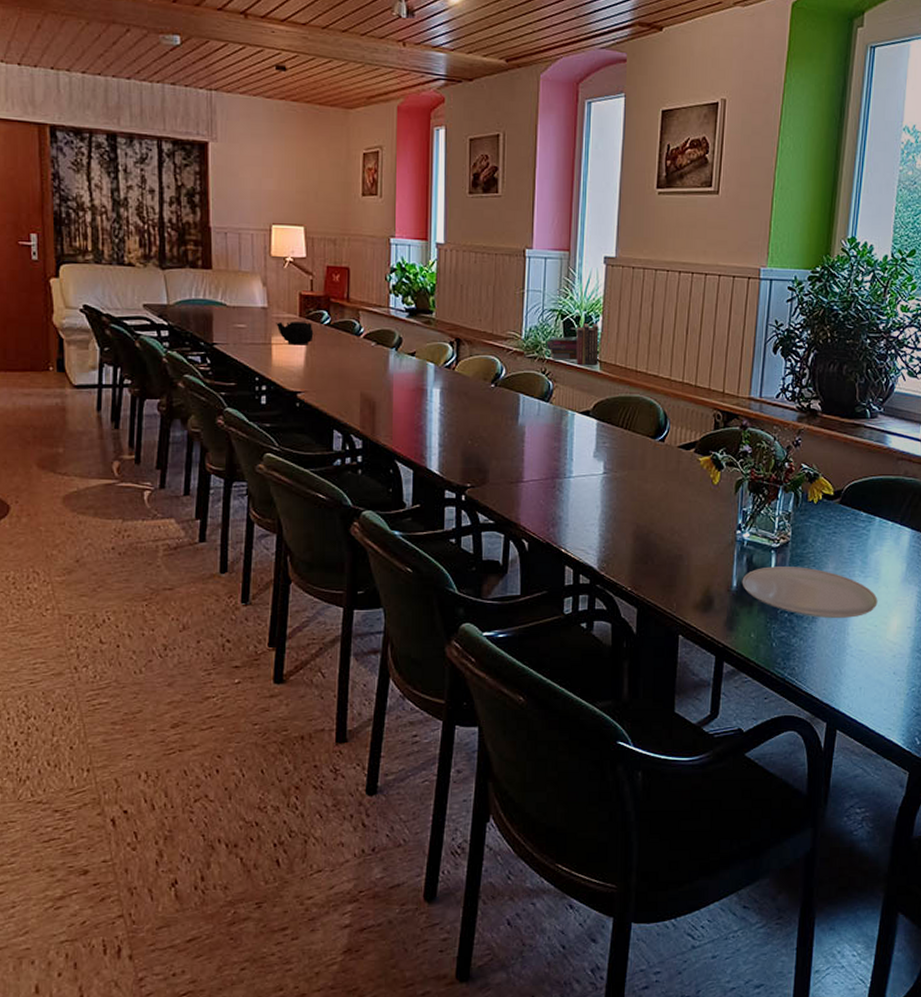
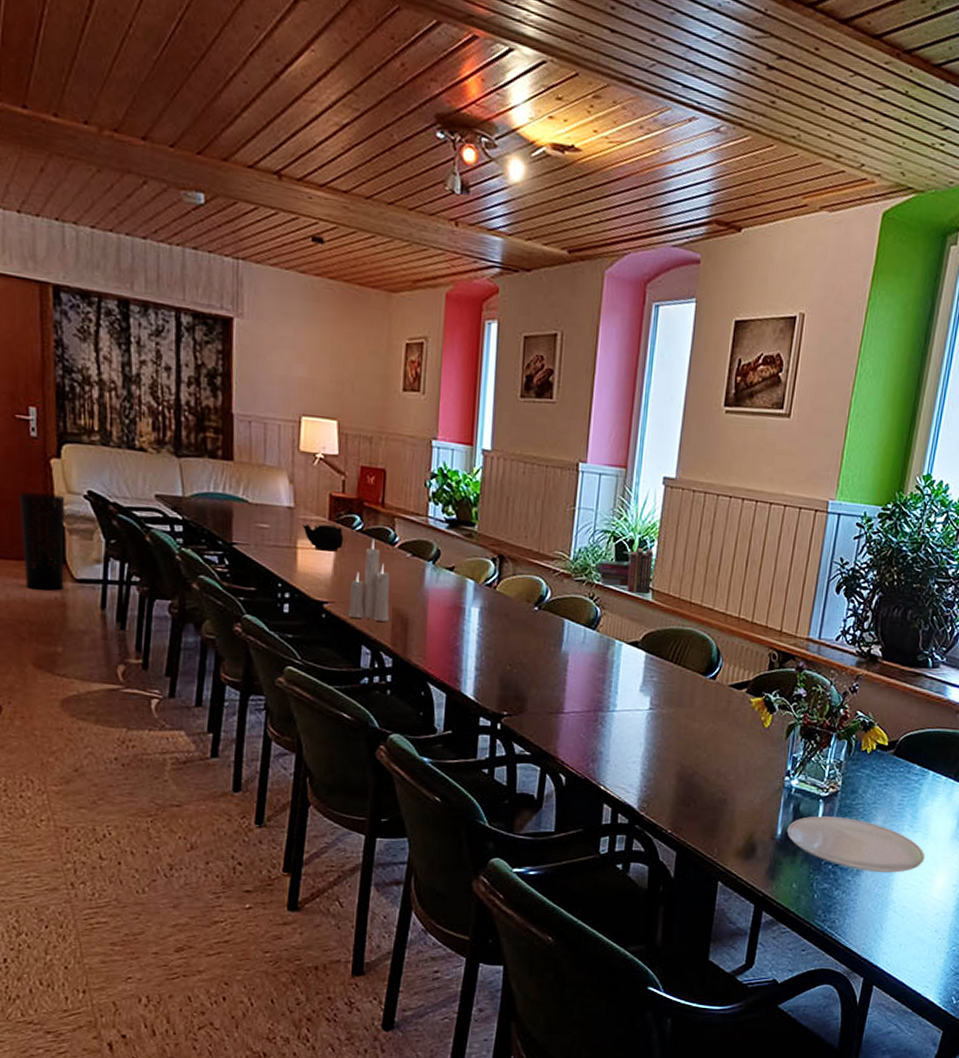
umbrella stand: none [23,310,64,397] -> present [19,492,65,591]
candle: none [320,331,359,406] -> present [348,539,390,622]

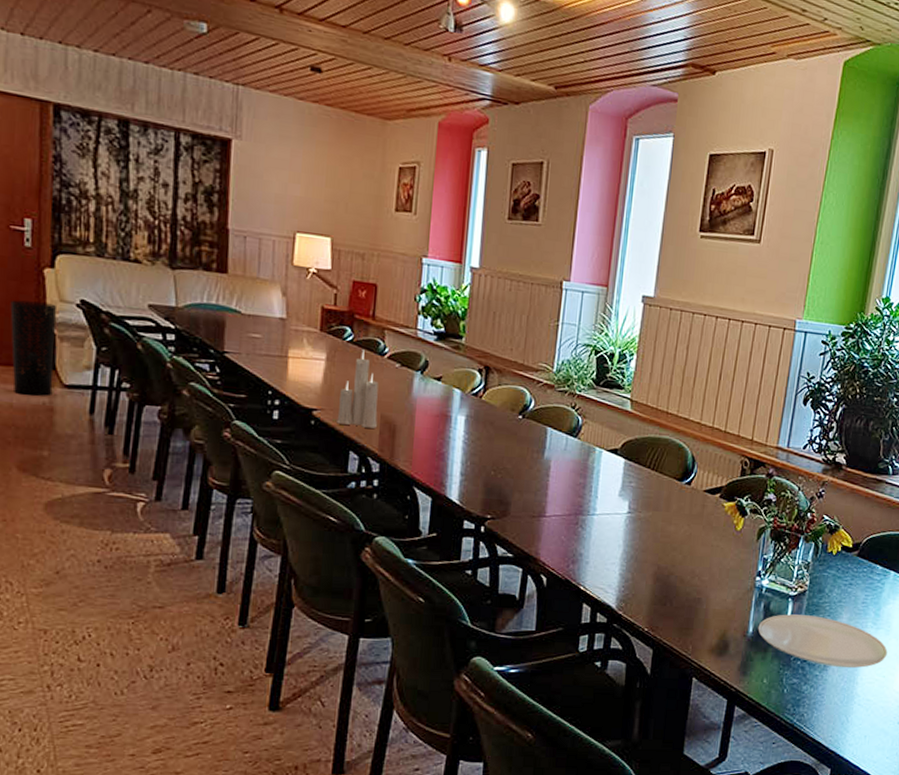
teapot: present [302,524,344,552] -> none [294,334,335,362]
books: present [596,559,630,586] -> none [578,371,611,397]
books: present [627,548,654,594] -> none [607,361,633,404]

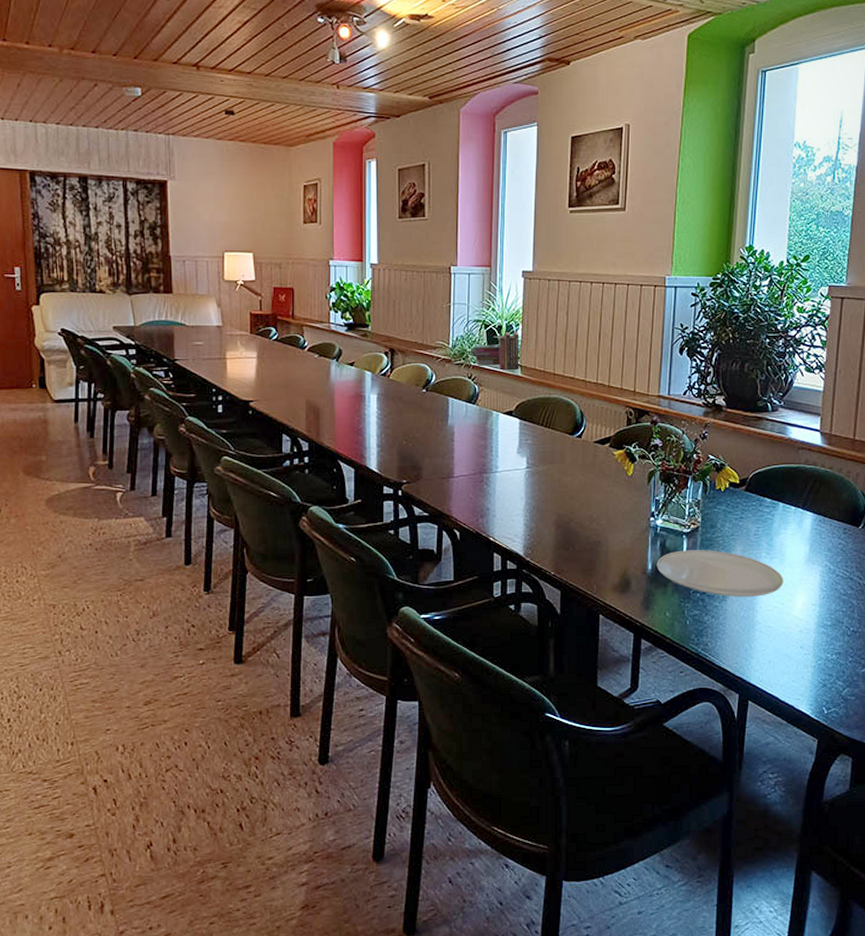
umbrella stand: present [10,299,56,396] -> none [9,334,45,411]
candle: present [337,349,379,428] -> none [270,345,304,413]
books: none [578,371,611,397] -> present [472,344,500,366]
books: none [607,361,633,404] -> present [499,332,519,370]

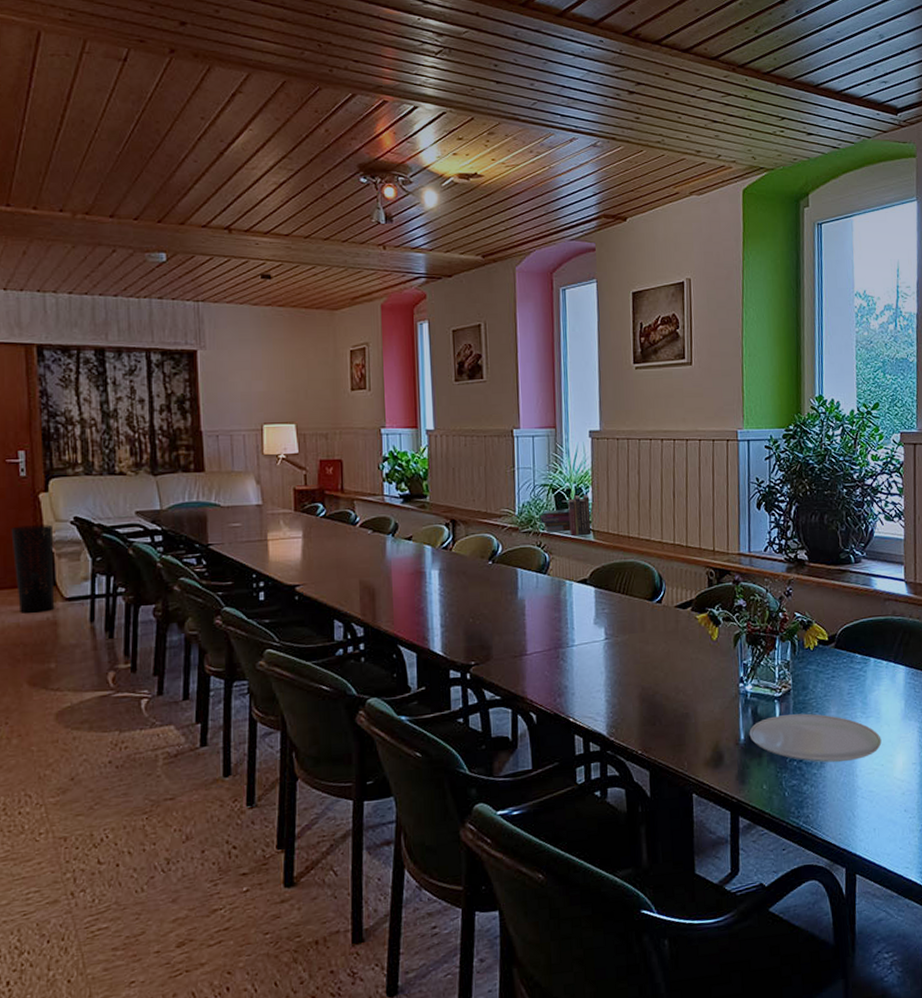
umbrella stand: none [9,334,45,411] -> present [11,524,55,613]

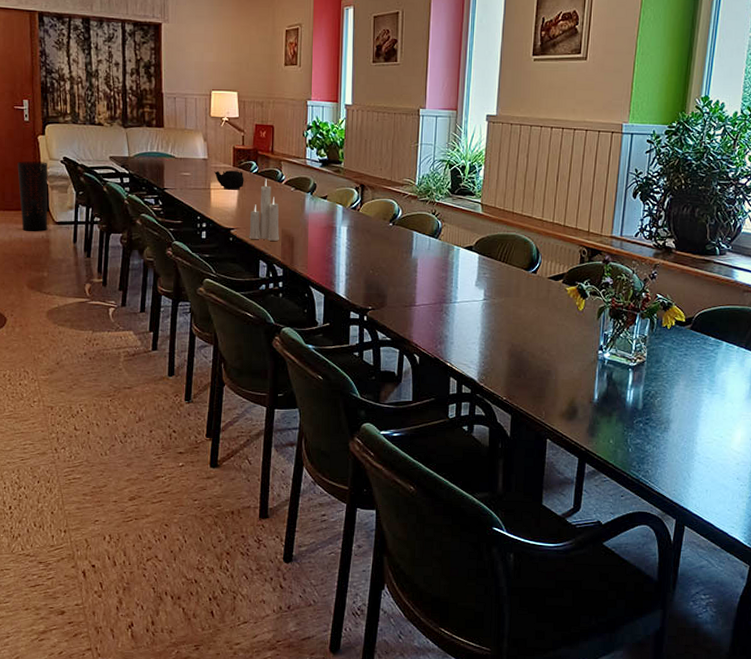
teapot: none [271,516,310,540] -> present [214,170,244,190]
candle: none [319,522,358,596] -> present [249,178,280,241]
books: present [540,509,571,533] -> none [437,183,463,203]
books: present [568,495,592,535] -> none [461,172,482,208]
plate: present [749,713,882,763] -> none [602,382,724,429]

